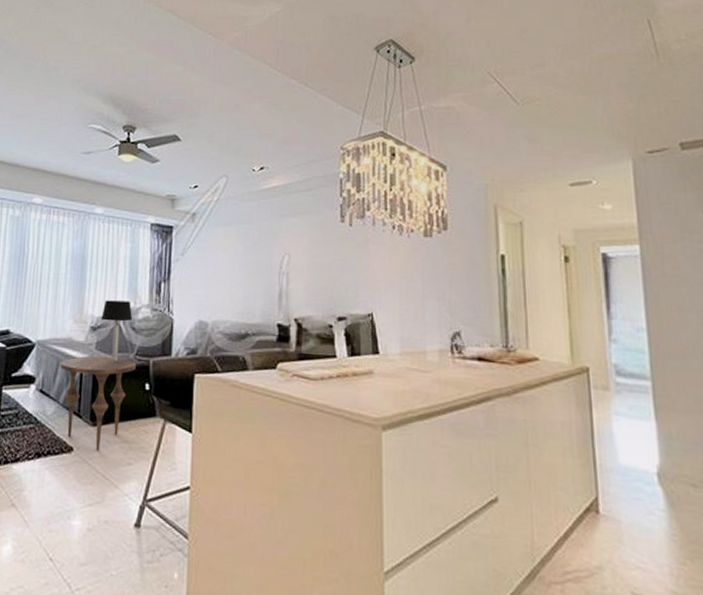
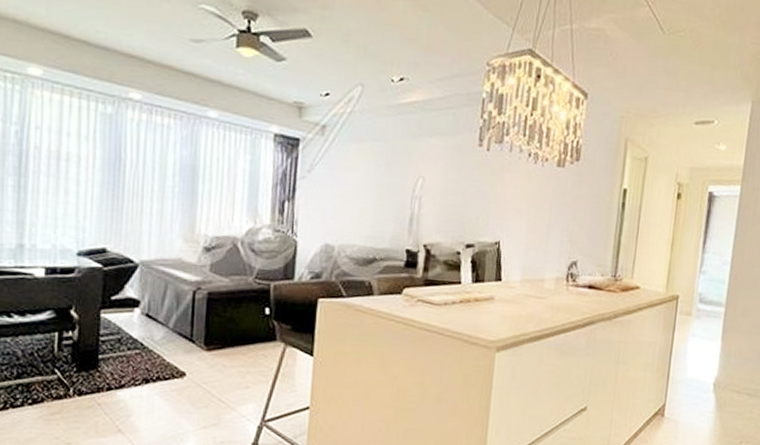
side table: present [60,356,136,451] -> none [169,278,255,376]
table lamp: present [101,300,133,362] -> none [216,218,253,286]

